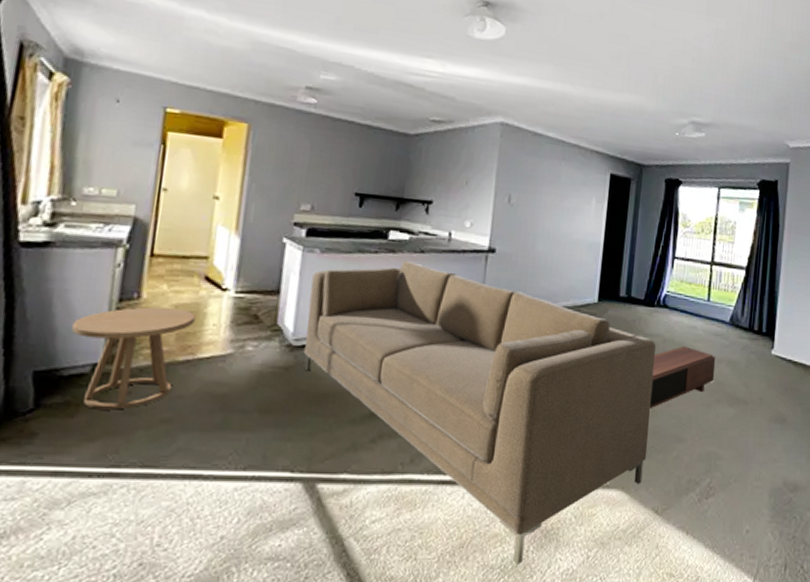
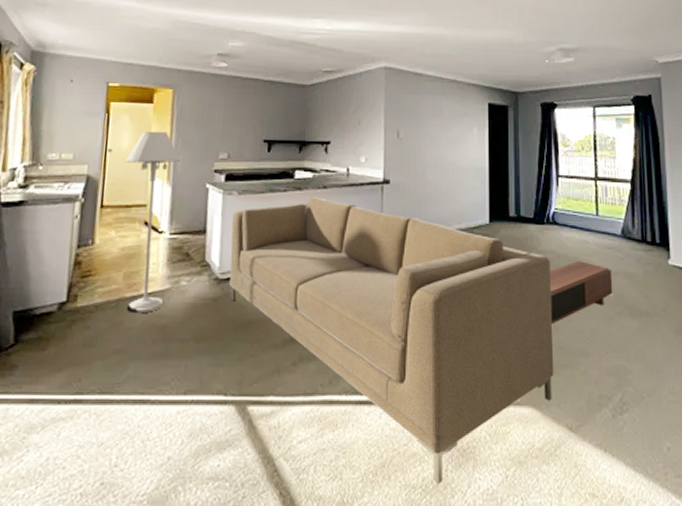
side table: present [71,307,196,410] -> none [41,251,139,343]
floor lamp: none [178,170,253,381] -> present [125,131,180,314]

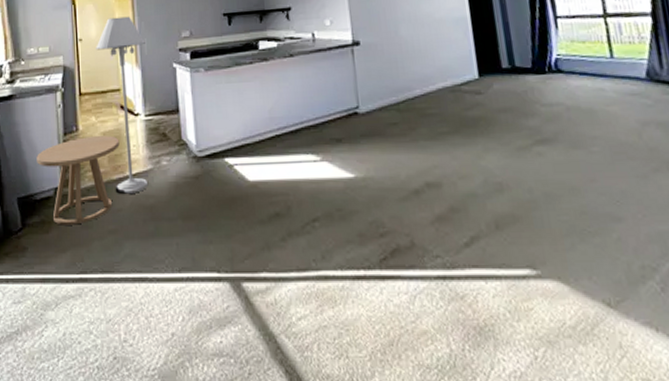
side table: none [41,251,139,343] -> present [36,135,120,225]
sofa: present [228,196,554,484] -> none [202,65,581,364]
tv stand: present [549,261,613,325] -> none [558,112,644,187]

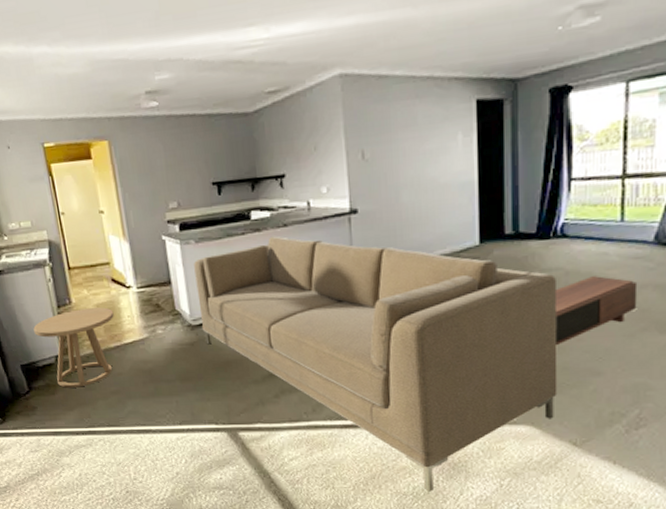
floor lamp: present [96,16,149,195] -> none [79,187,146,361]
sofa: none [202,65,581,364] -> present [194,236,558,492]
tv stand: none [558,112,644,187] -> present [554,276,638,346]

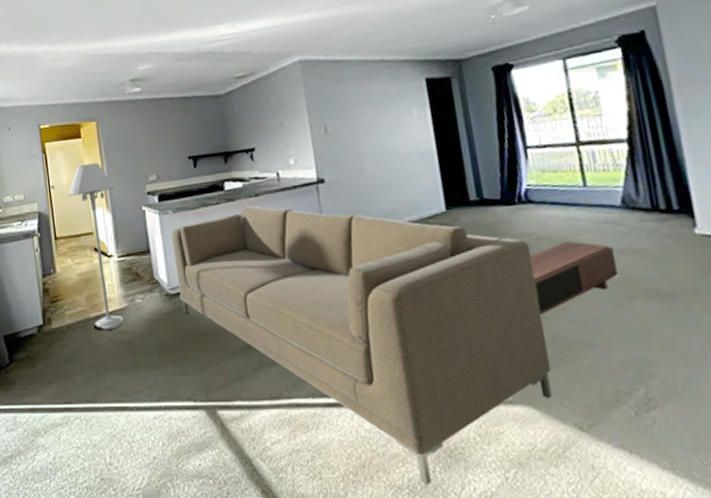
side table: present [33,307,114,388] -> none [19,276,96,360]
floor lamp: none [79,187,146,361] -> present [67,162,125,332]

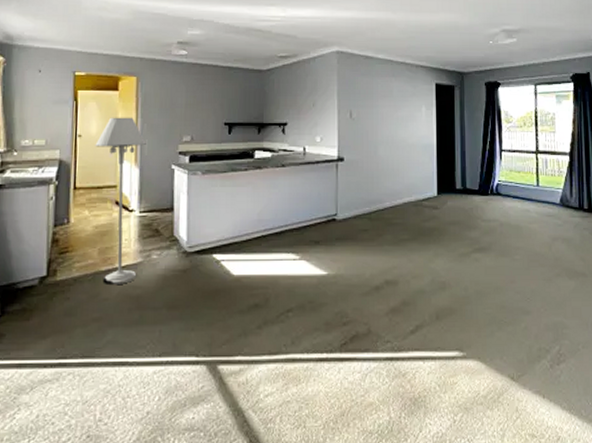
sofa: present [172,205,553,485] -> none [196,174,498,429]
tv stand: present [529,241,619,316] -> none [493,228,552,287]

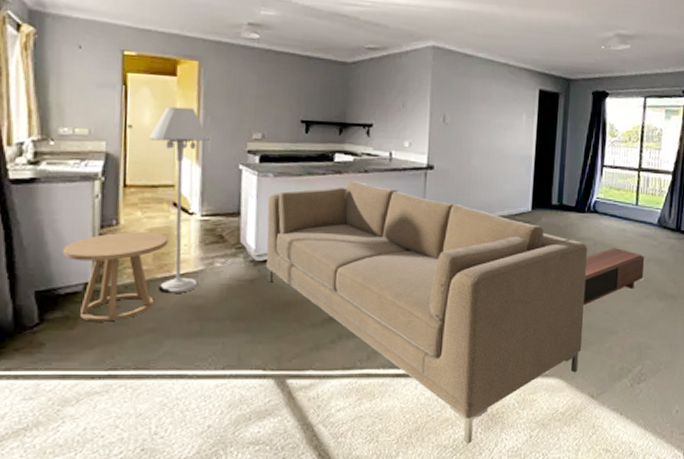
side table: none [22,229,111,313] -> present [63,232,168,322]
sofa: none [196,174,498,429] -> present [265,180,587,444]
tv stand: none [493,228,552,287] -> present [583,248,645,306]

